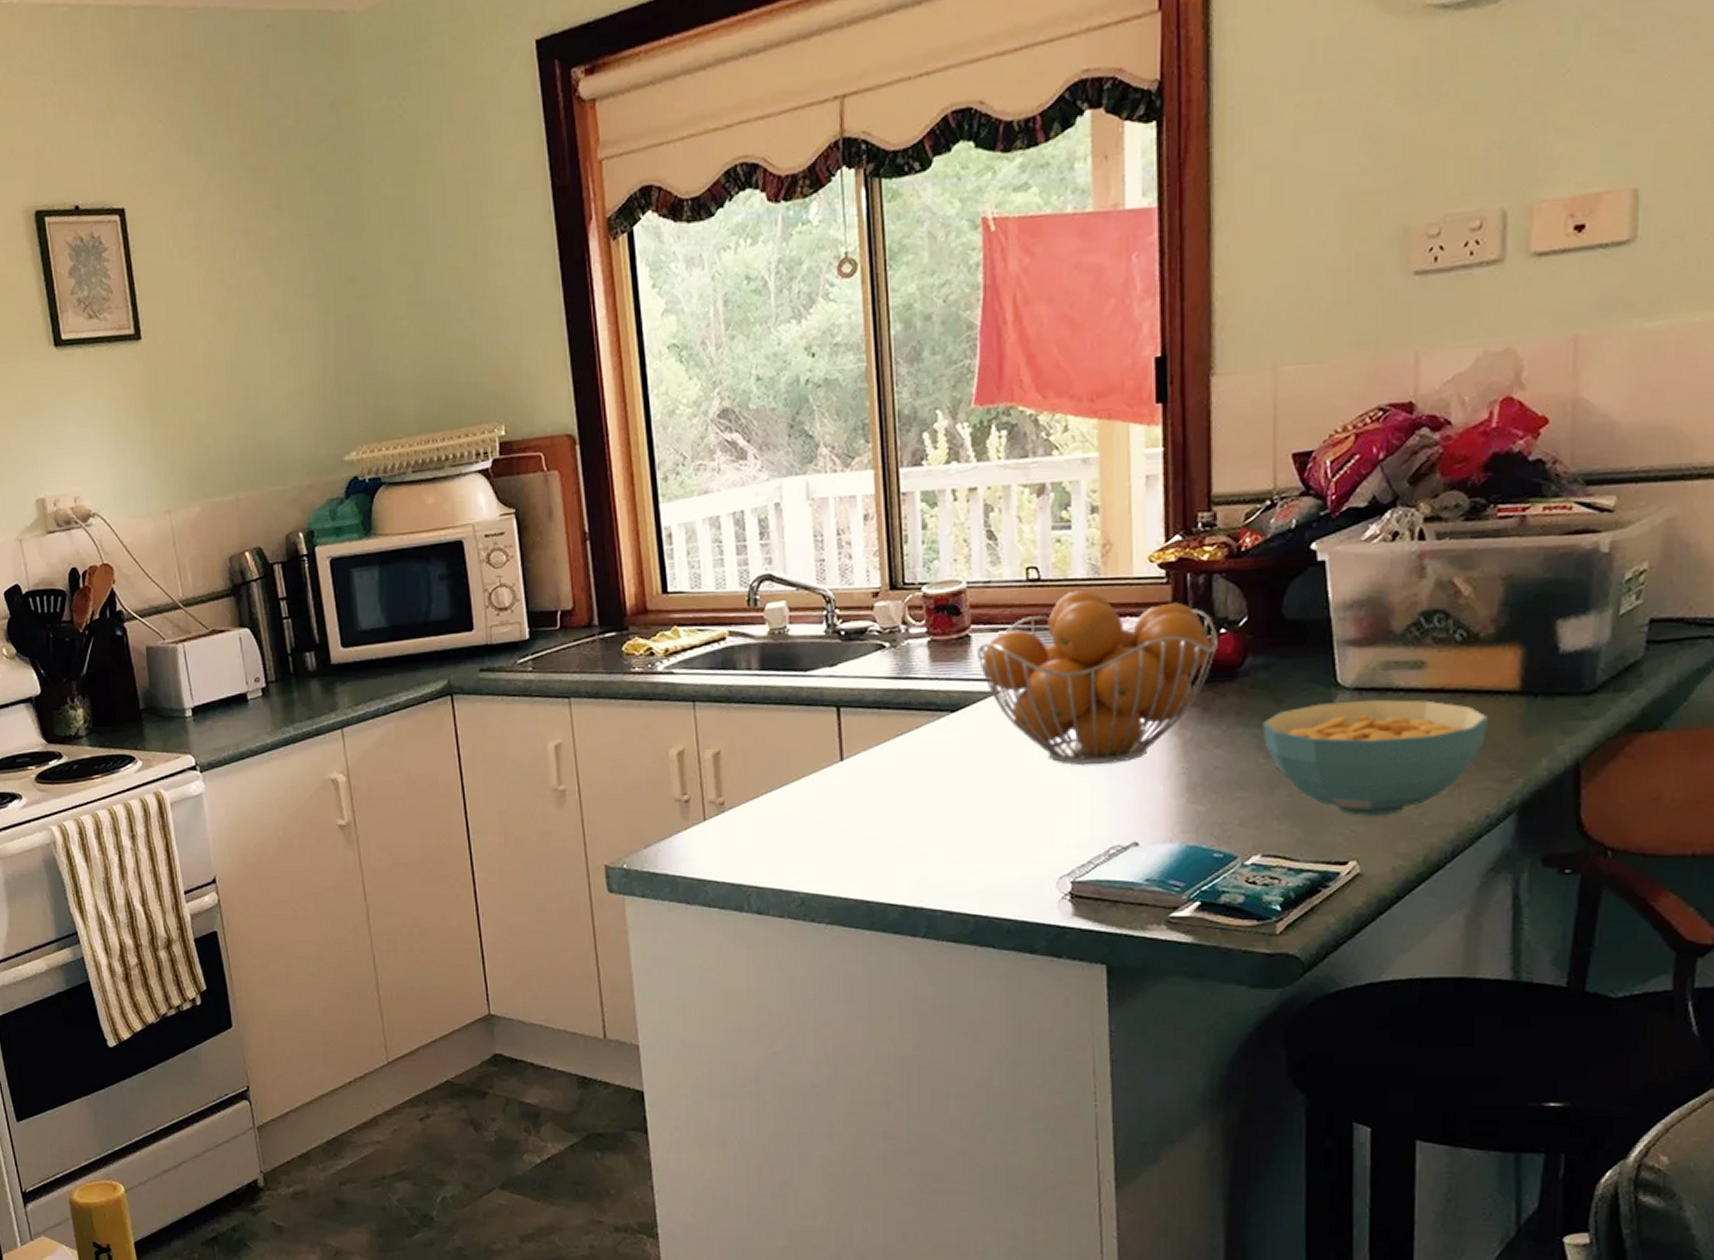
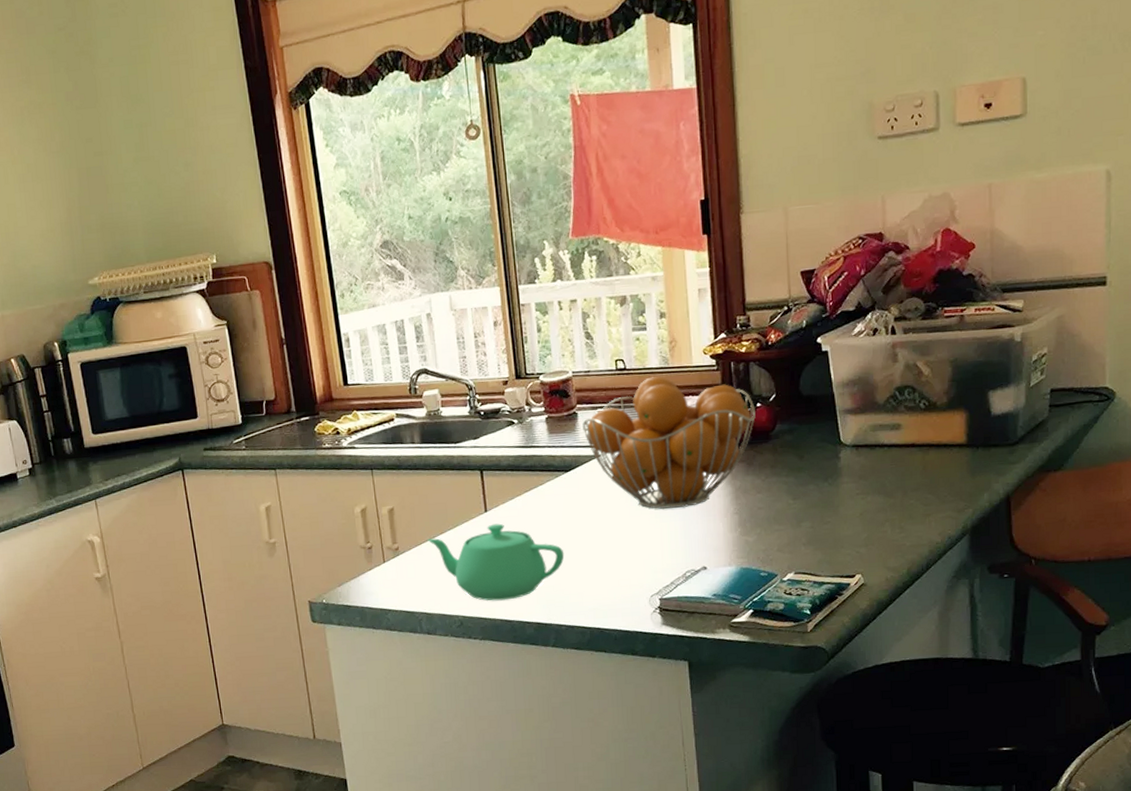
teapot: none [762,776,944,875] -> present [427,523,565,601]
cereal bowl: present [1263,699,1489,816] -> none [790,453,947,541]

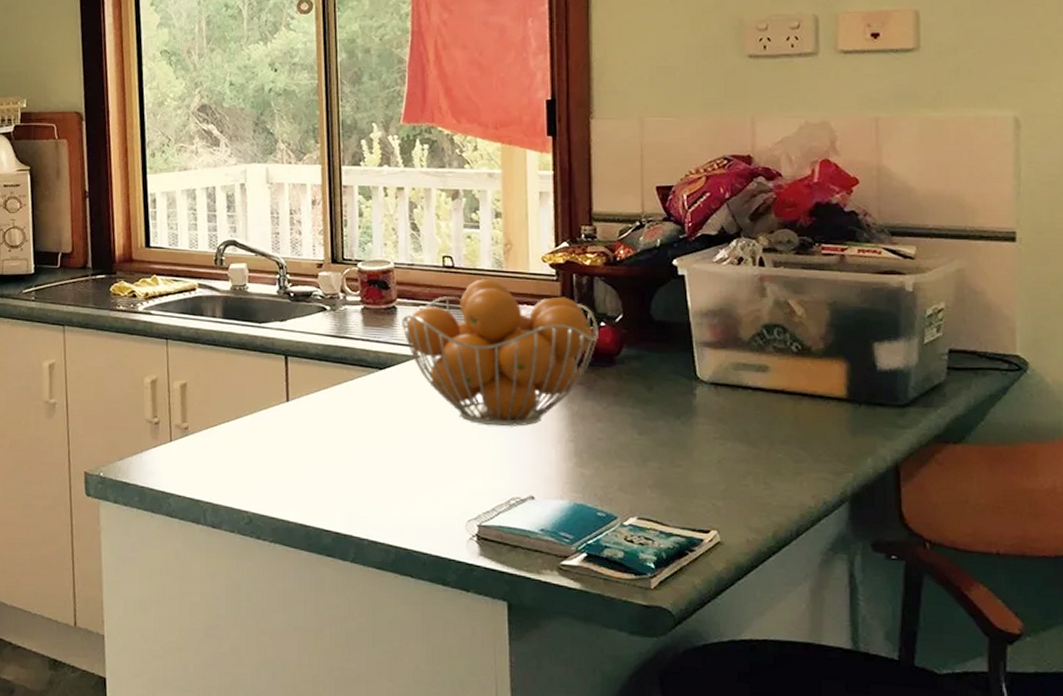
teapot: present [427,523,565,601] -> none [220,415,372,502]

